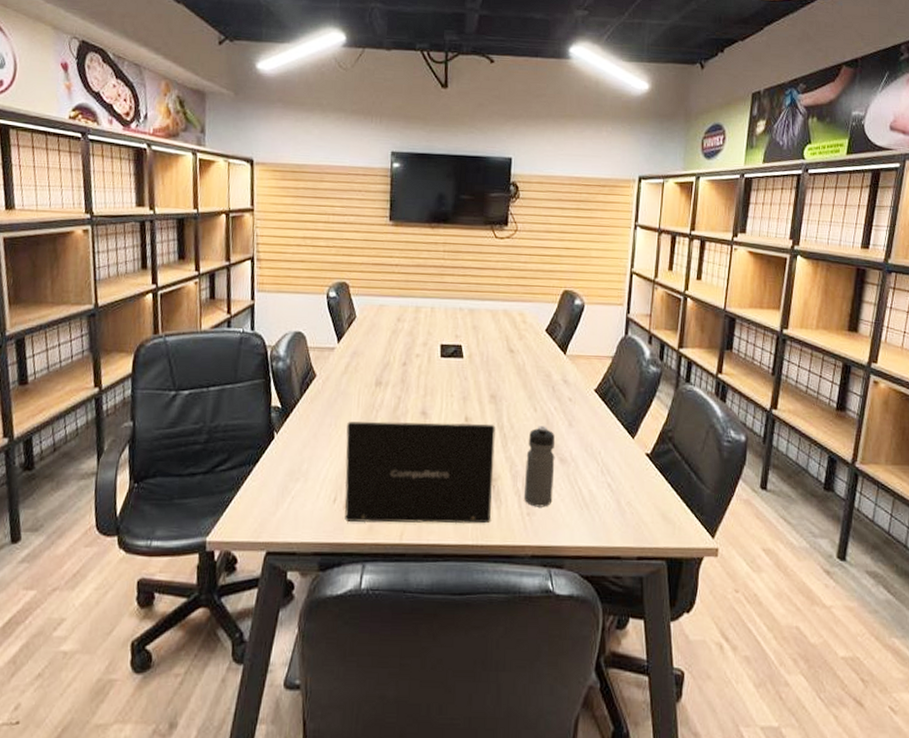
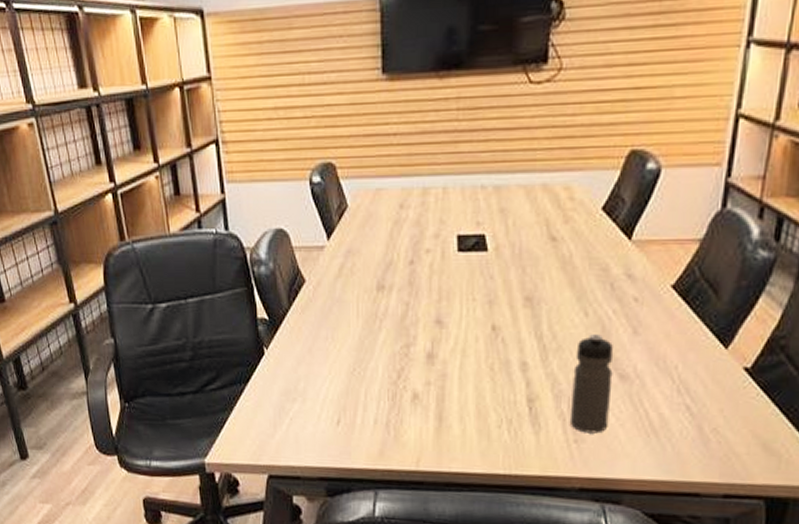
laptop: present [344,421,495,524] -> none [346,332,532,451]

